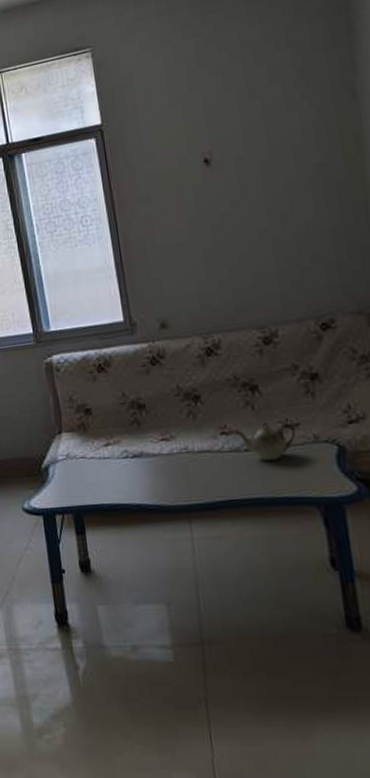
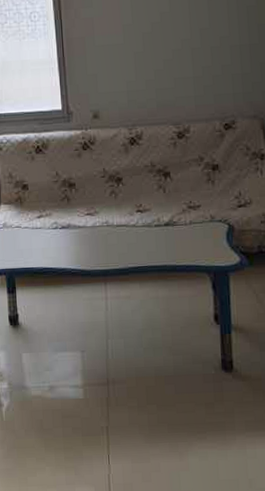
teapot: present [234,421,296,461] -> none [148,202,197,236]

